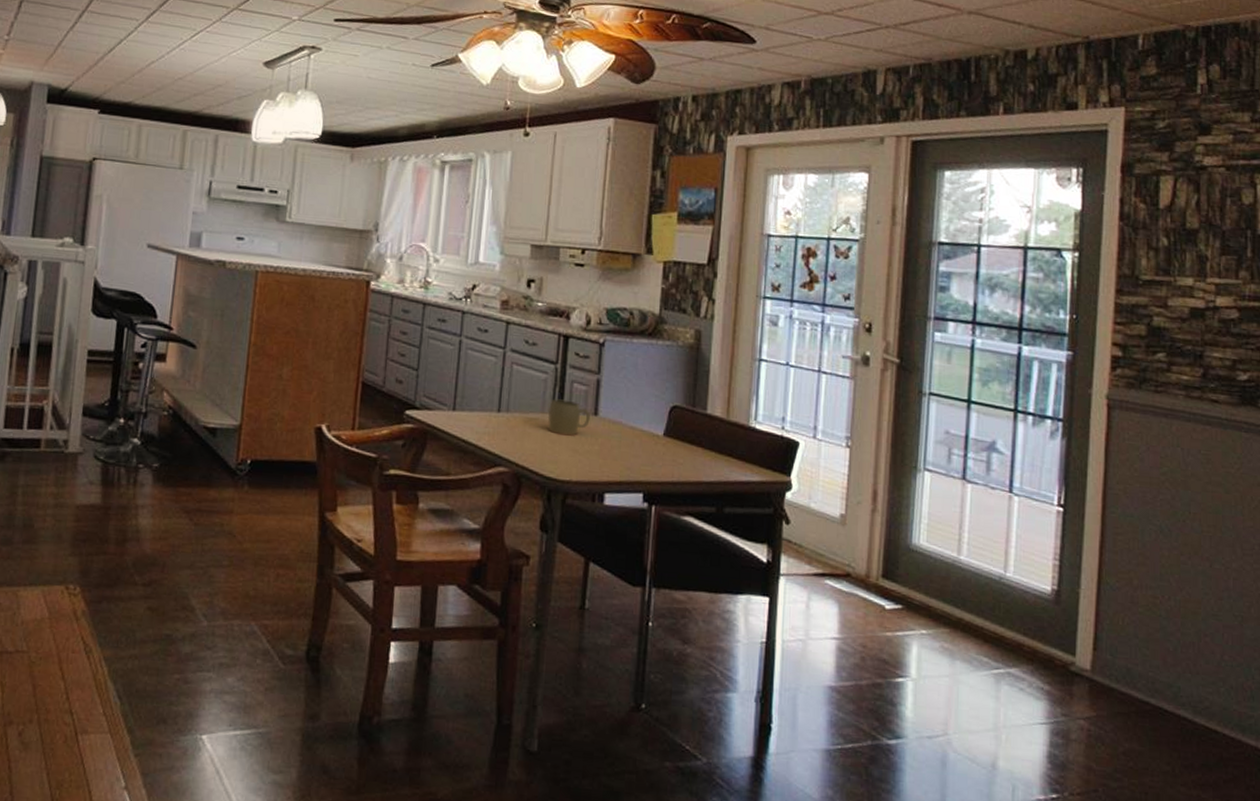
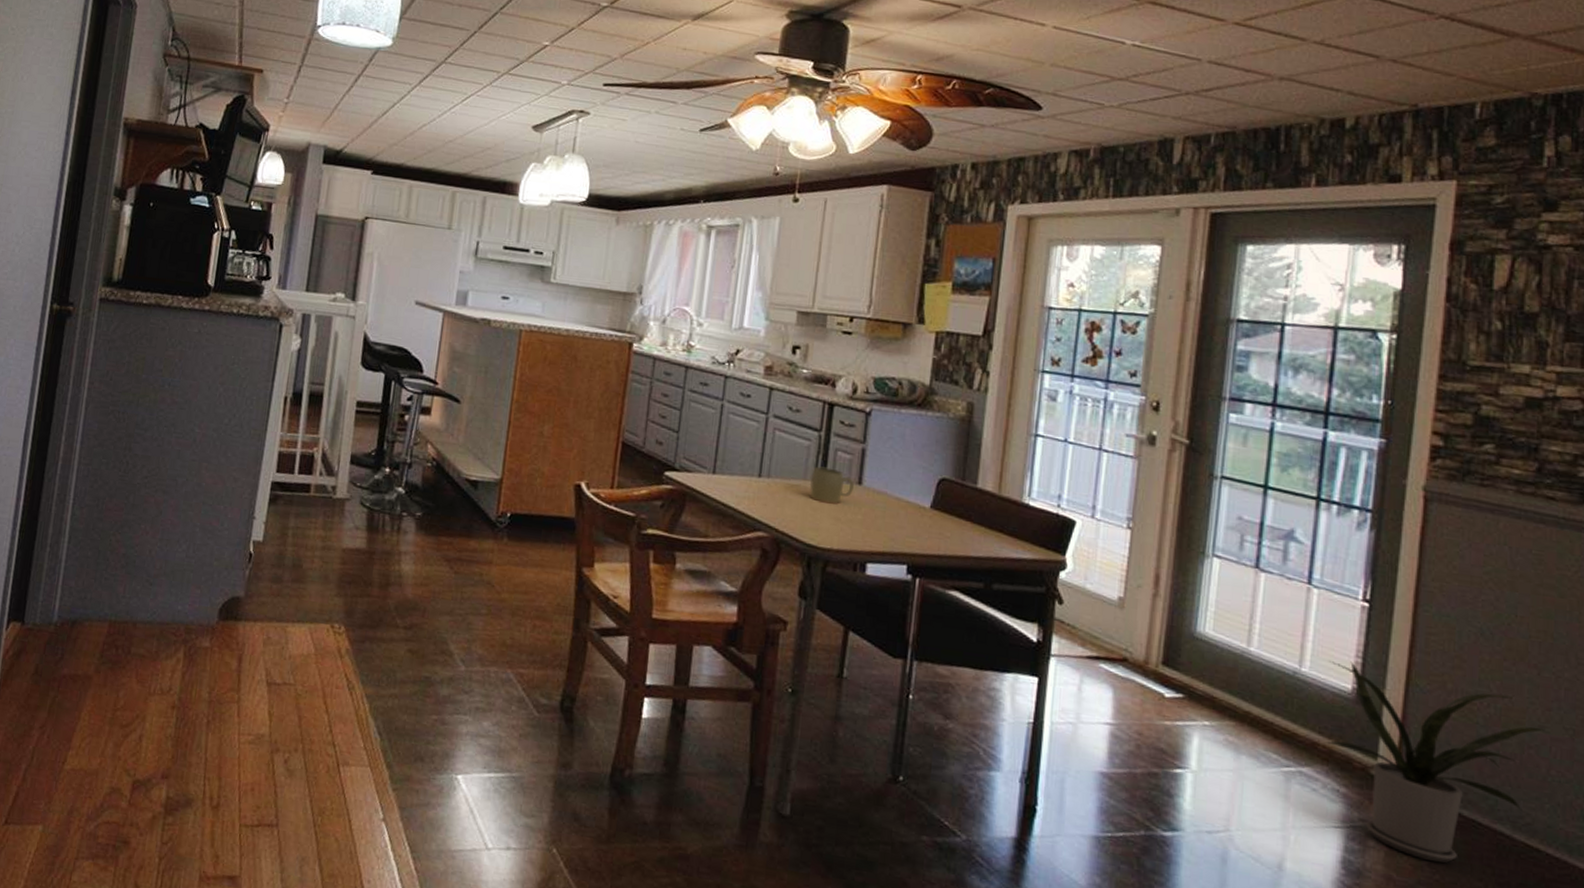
house plant: none [1028,564,1217,751] -> present [1324,661,1544,864]

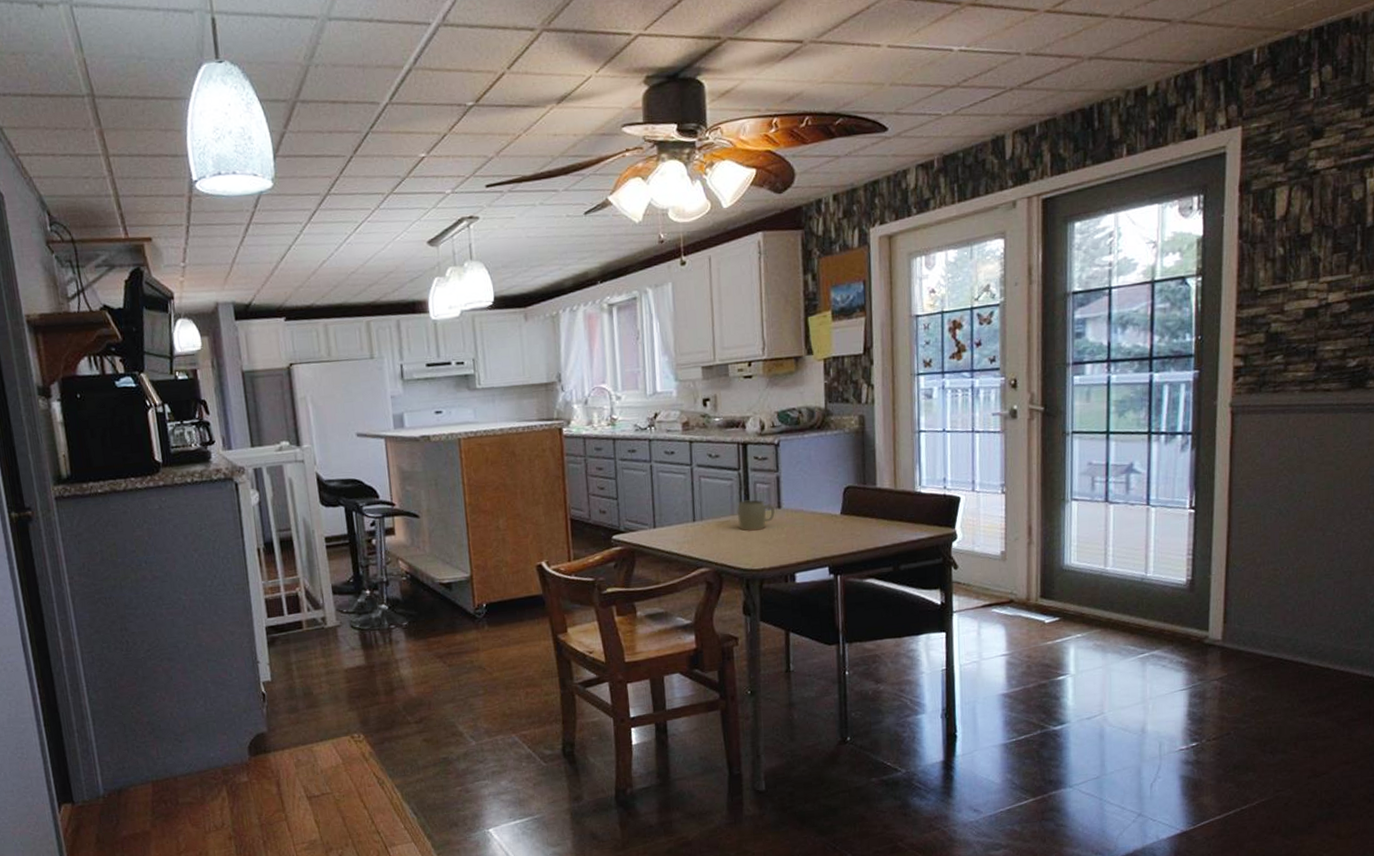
house plant: present [1324,661,1544,864] -> none [1168,557,1329,698]

